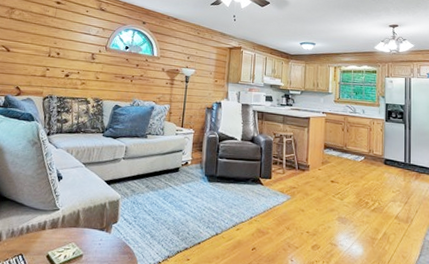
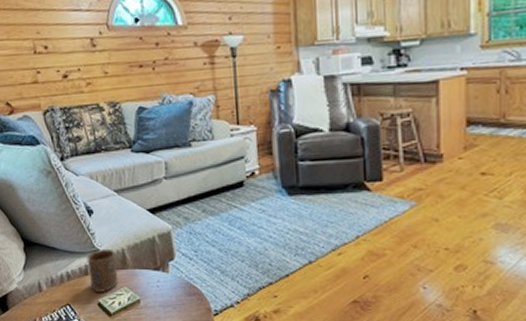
cup: none [45,208,72,246] -> present [86,248,119,292]

